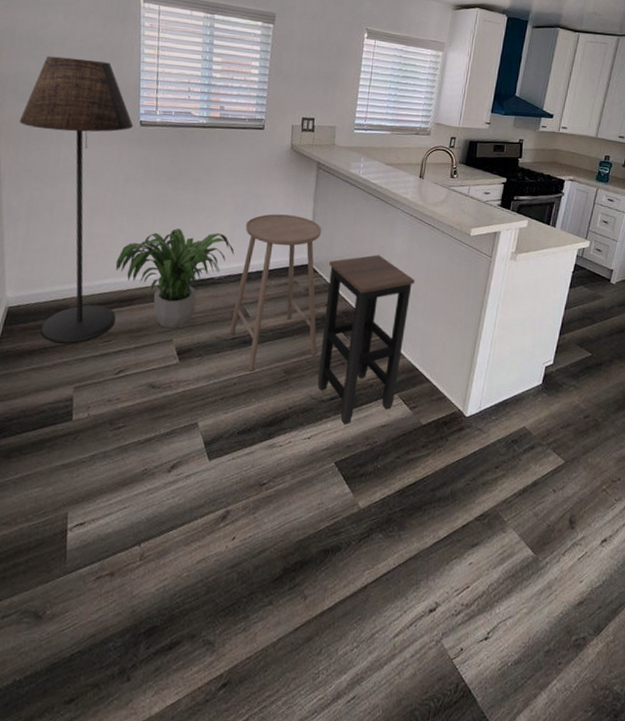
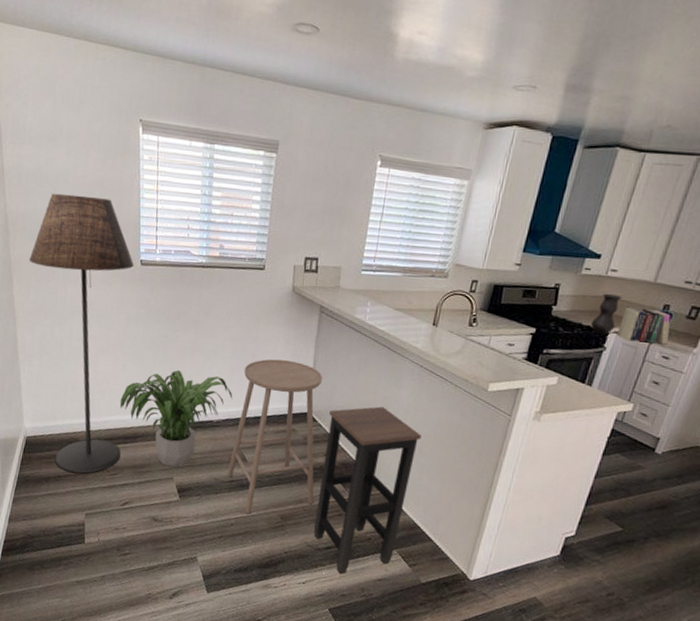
vase: none [550,146,573,183] -> present [590,293,623,336]
books: none [572,158,612,189] -> present [617,306,671,345]

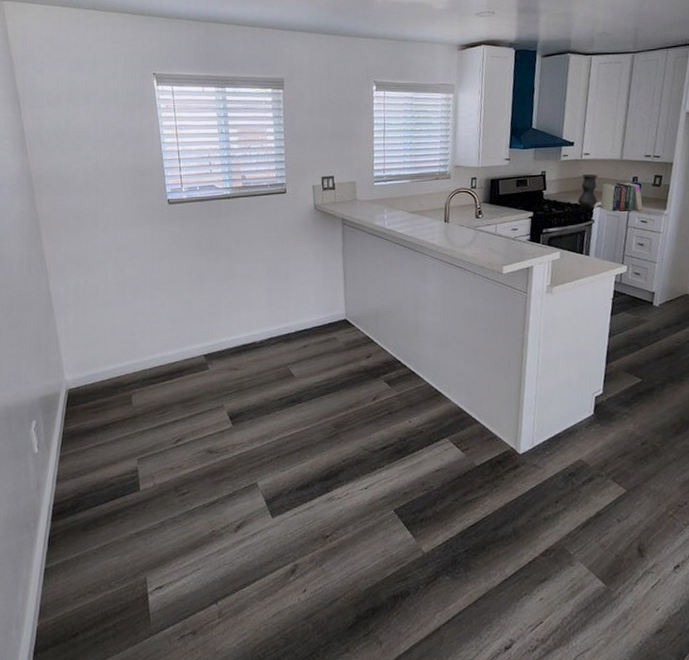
floor lamp: present [29,193,134,474] -> none [56,147,168,419]
potted plant: present [119,370,233,467] -> none [162,299,272,395]
stool: present [227,359,323,514] -> none [276,273,363,429]
bar stool: present [314,406,422,574] -> none [365,303,452,472]

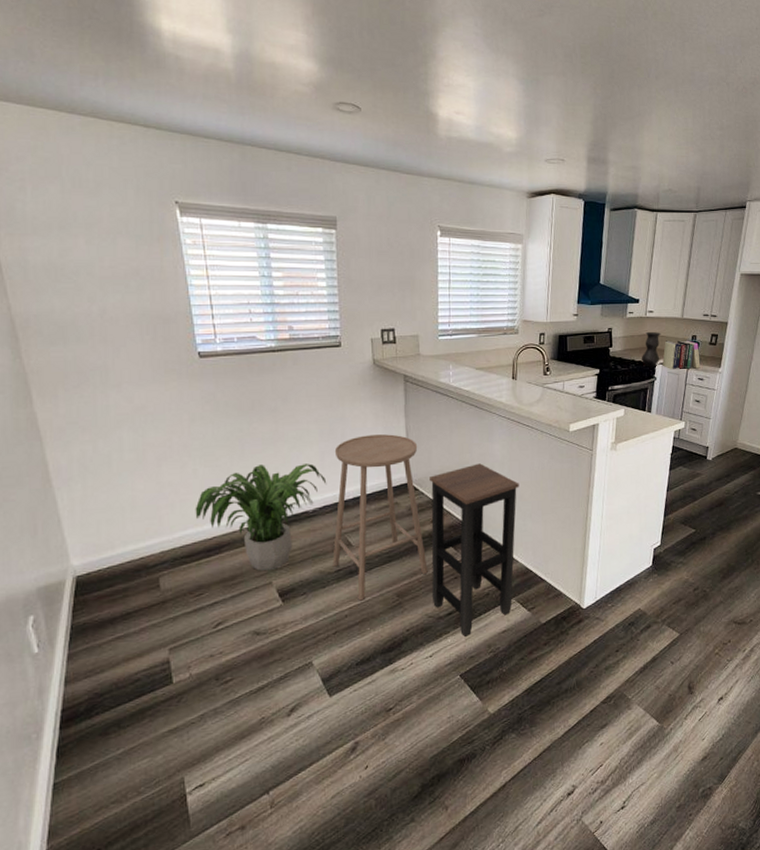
potted plant: none [162,299,272,395] -> present [195,464,327,571]
stool: none [276,273,363,429] -> present [333,434,428,601]
bar stool: none [365,303,452,472] -> present [430,463,519,637]

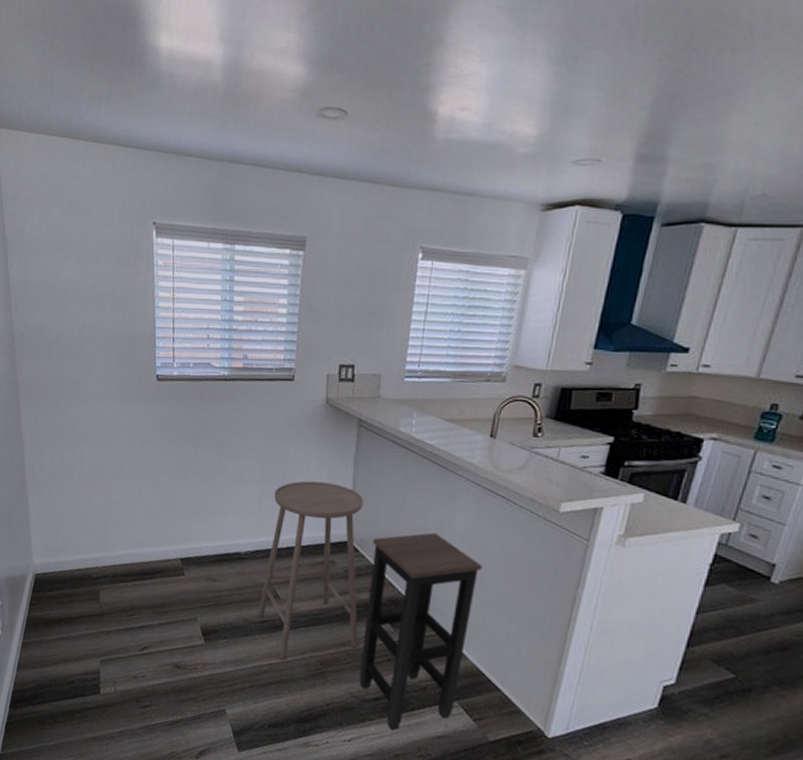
potted plant: present [195,464,327,571] -> none [136,496,262,607]
vase: present [641,331,661,368] -> none [680,392,719,443]
books: present [662,340,701,369] -> none [714,407,781,452]

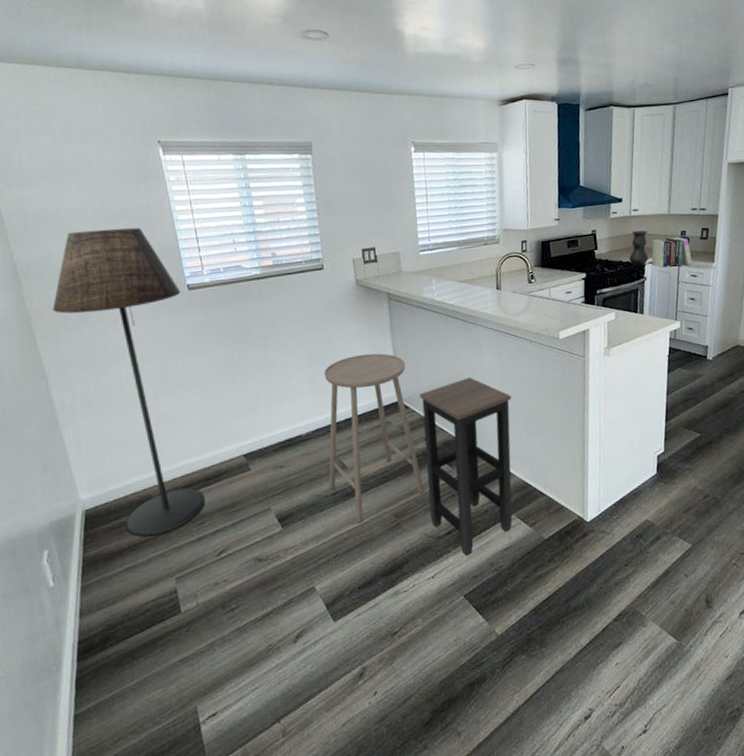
floor lamp: none [36,306,150,615] -> present [52,227,205,537]
vase: none [680,392,719,443] -> present [628,230,649,268]
books: none [714,407,781,452] -> present [651,236,693,268]

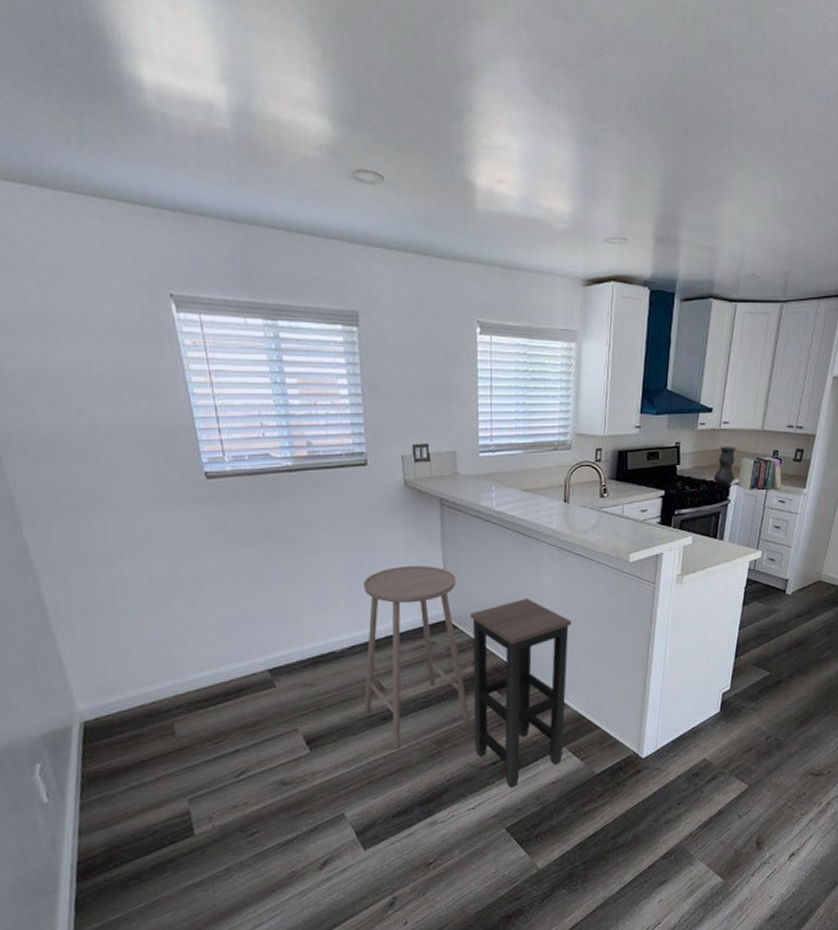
floor lamp: present [52,227,205,537] -> none [40,398,223,754]

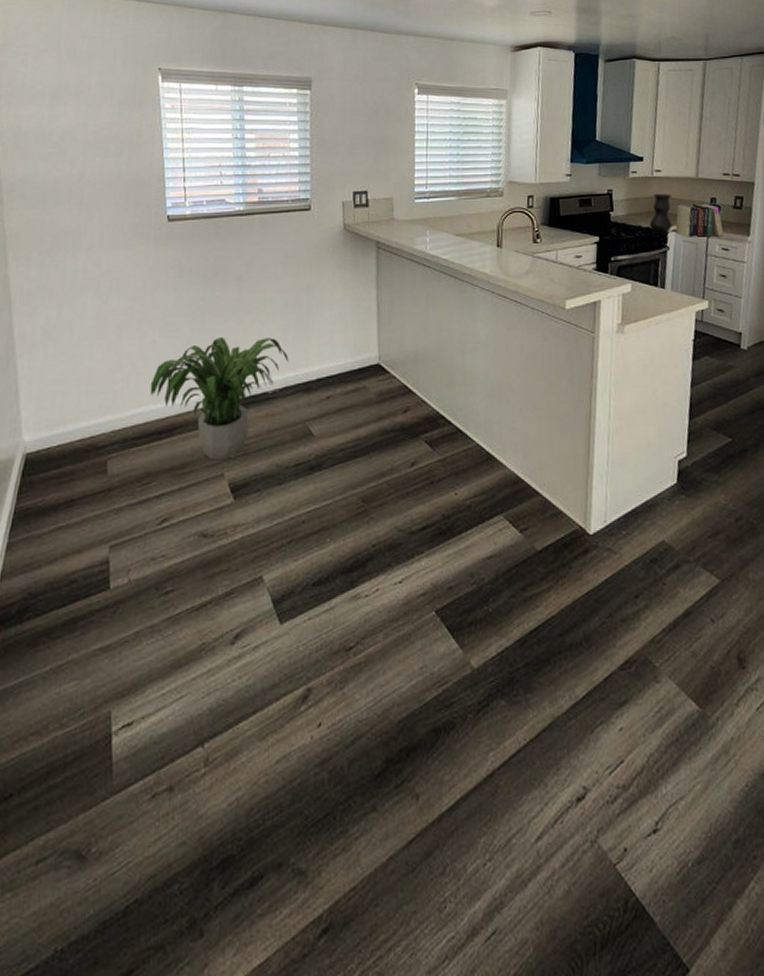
potted plant: none [209,599,355,717] -> present [150,337,289,461]
stool: present [362,565,470,749] -> none [291,307,399,504]
bar stool: present [470,598,572,788] -> none [402,344,507,560]

